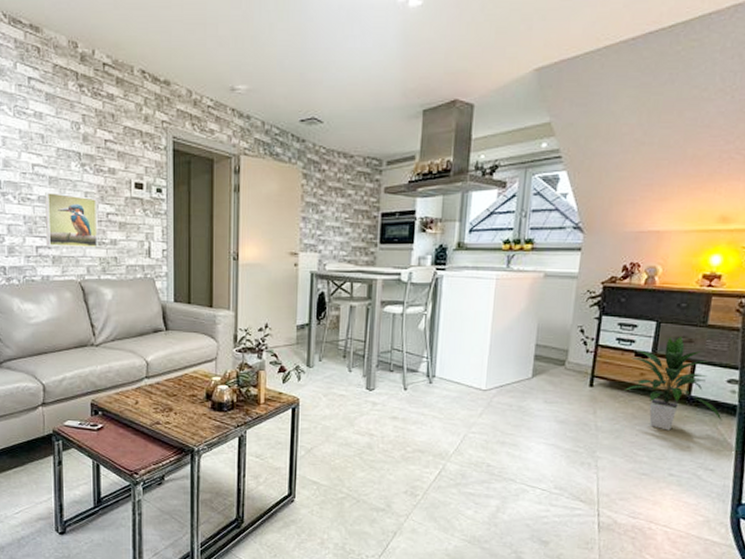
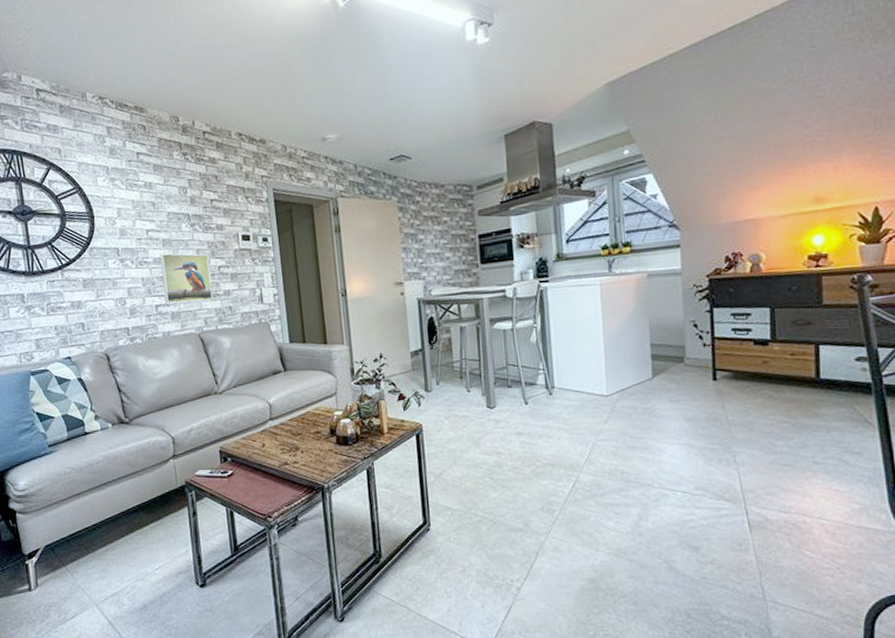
indoor plant: present [623,336,722,431] -> none [749,320,858,417]

